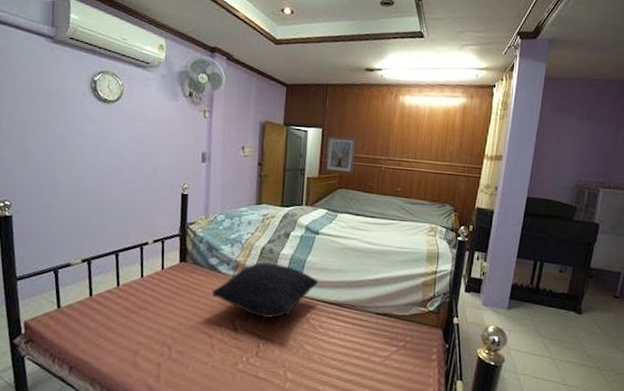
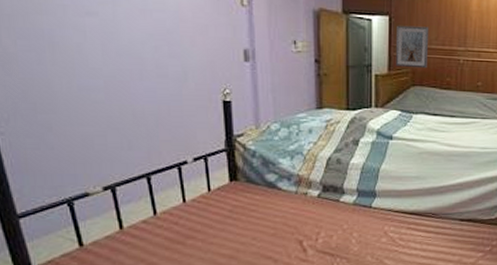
pillow: present [211,262,319,319] -> none [272,174,395,236]

